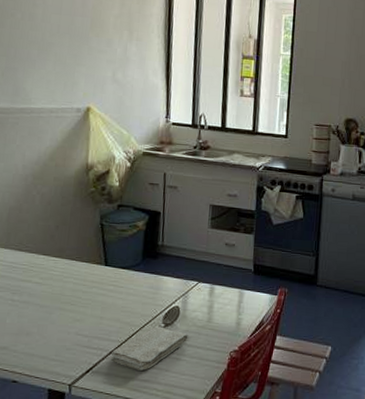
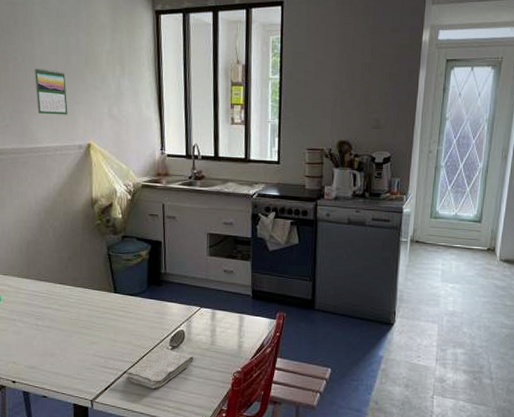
calendar: none [33,25,68,77] -> present [34,67,68,115]

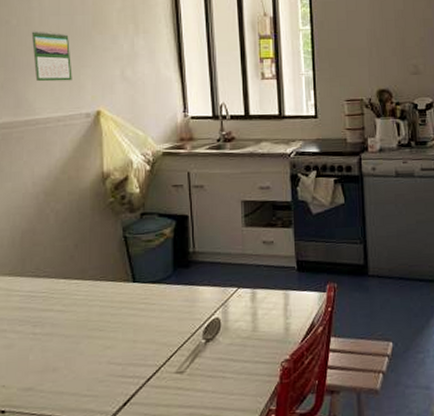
washcloth: present [125,349,194,389] -> none [148,343,233,396]

